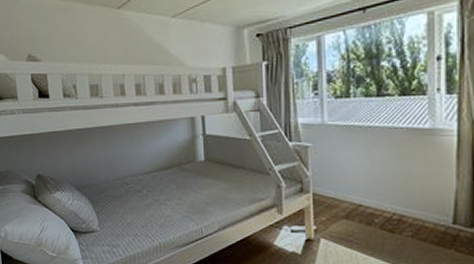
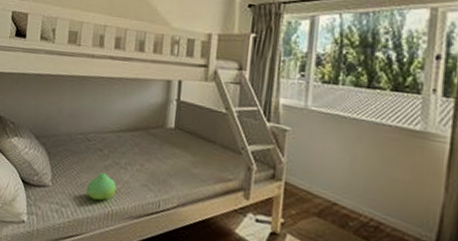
plush toy: none [132,210,160,236] -> present [86,172,117,201]

